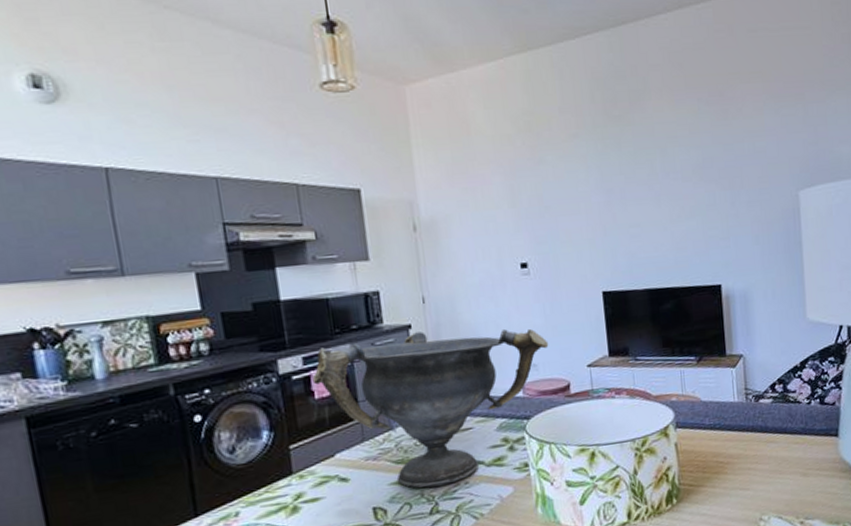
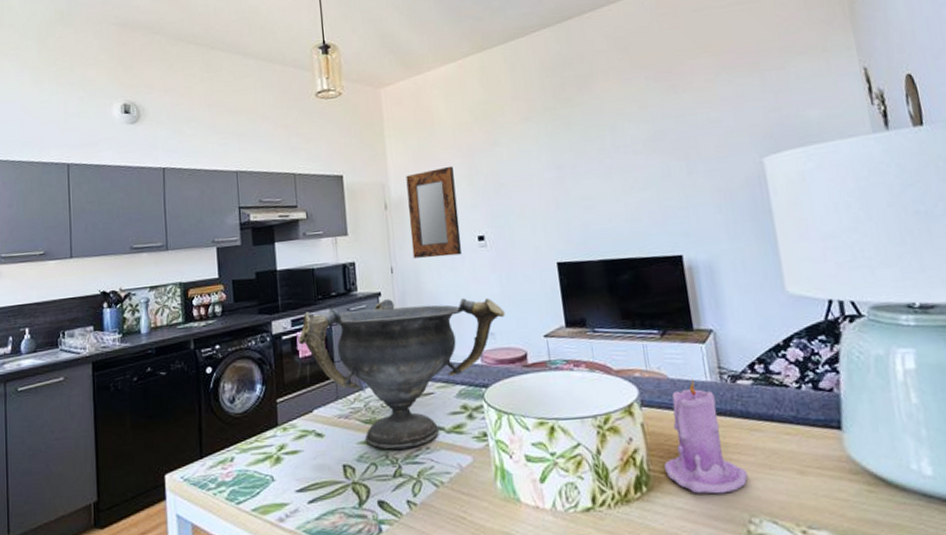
home mirror: none [438,184,503,287] -> present [406,166,462,259]
candle: none [692,400,762,501] -> present [663,379,748,494]

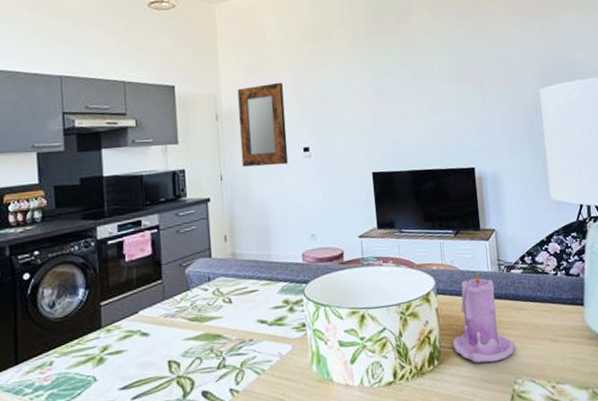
decorative bowl: present [298,297,506,449] -> none [124,203,326,344]

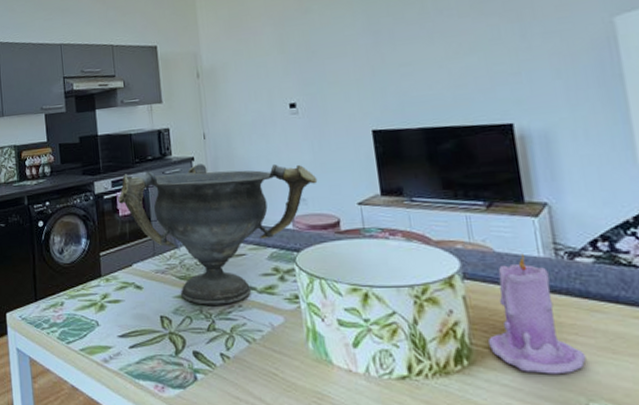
decorative bowl: none [124,203,326,344] -> present [118,164,318,305]
home mirror: present [237,82,288,167] -> none [217,34,273,125]

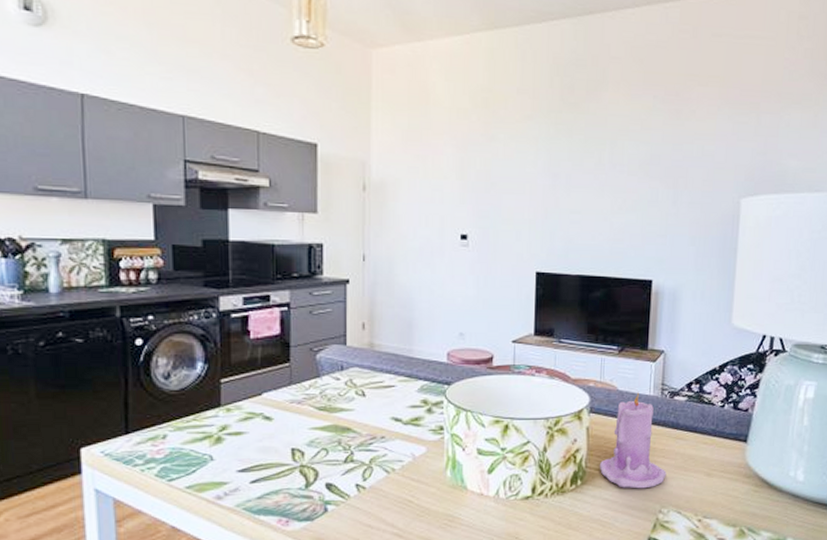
decorative bowl: present [118,164,318,305] -> none [250,288,478,437]

